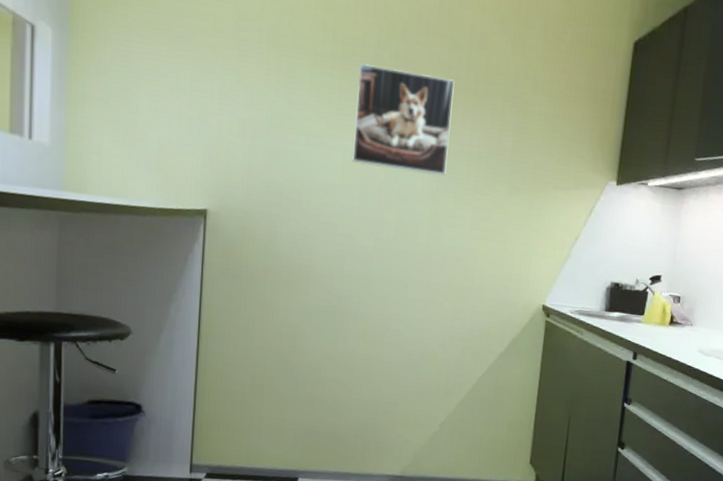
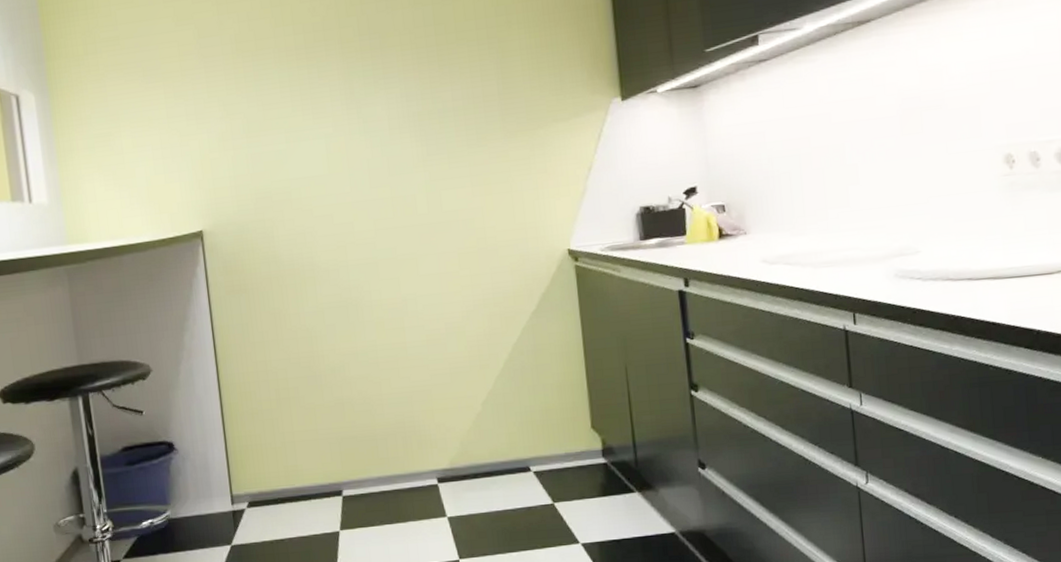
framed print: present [352,63,455,176] -> none [324,37,434,148]

